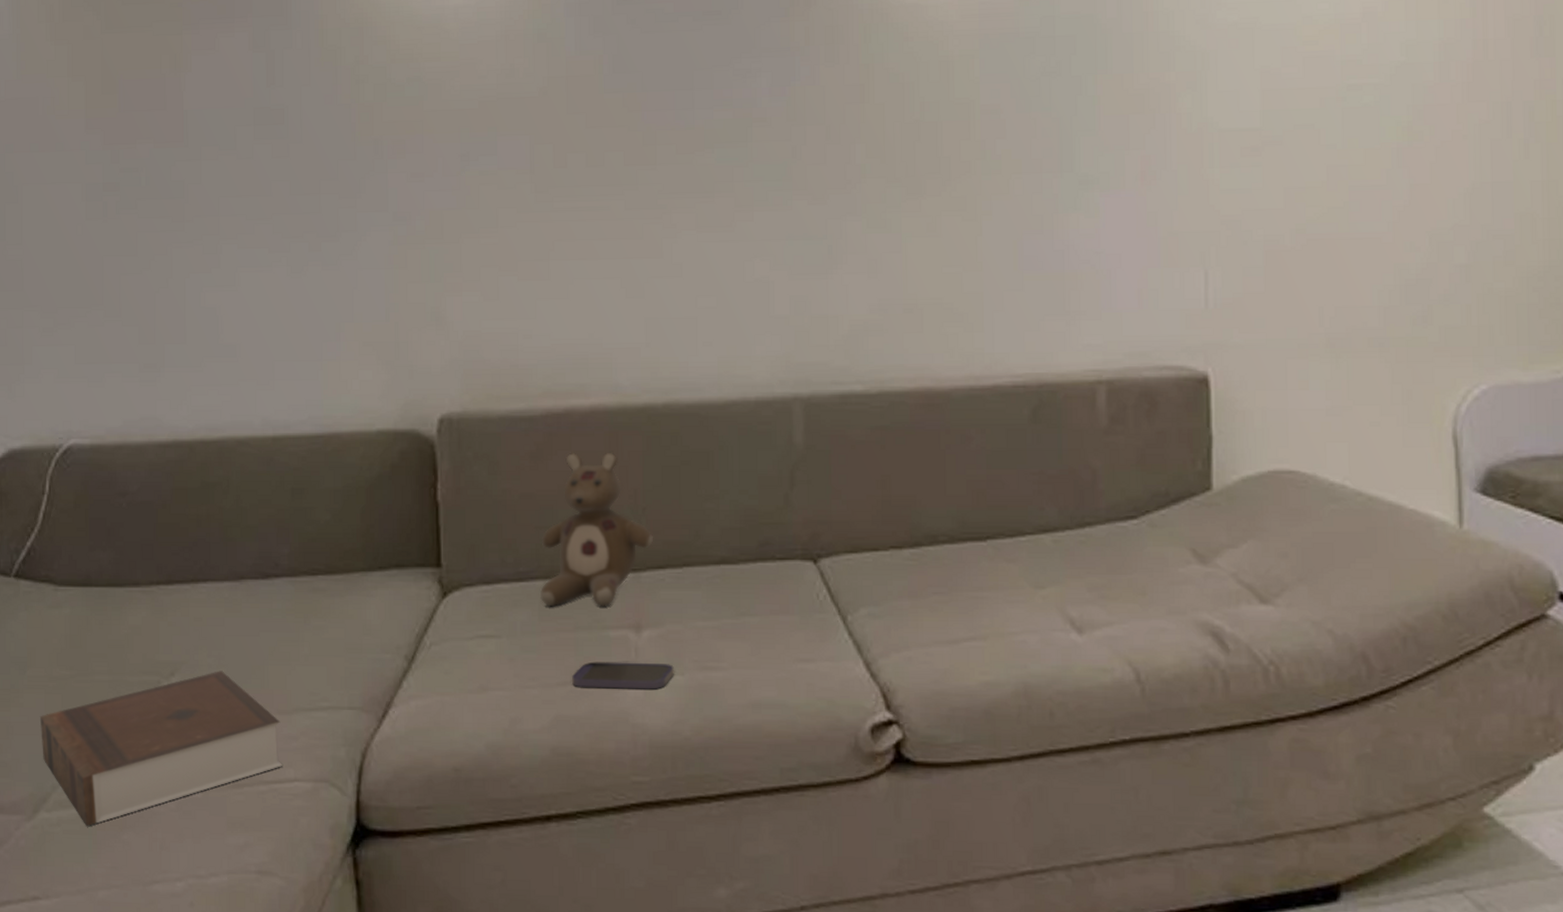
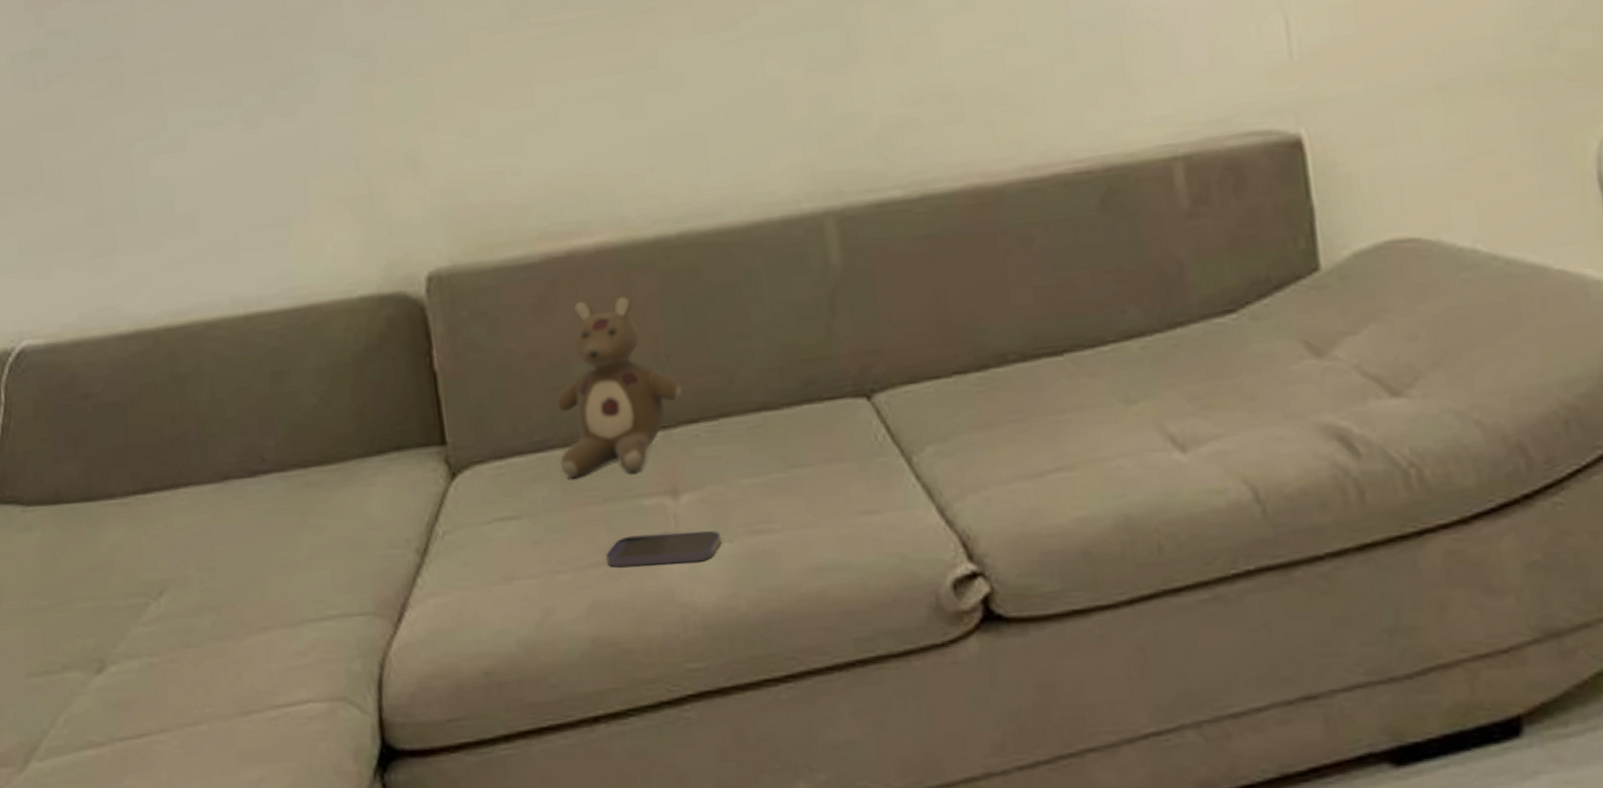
book: present [39,671,283,826] -> none [20,585,294,773]

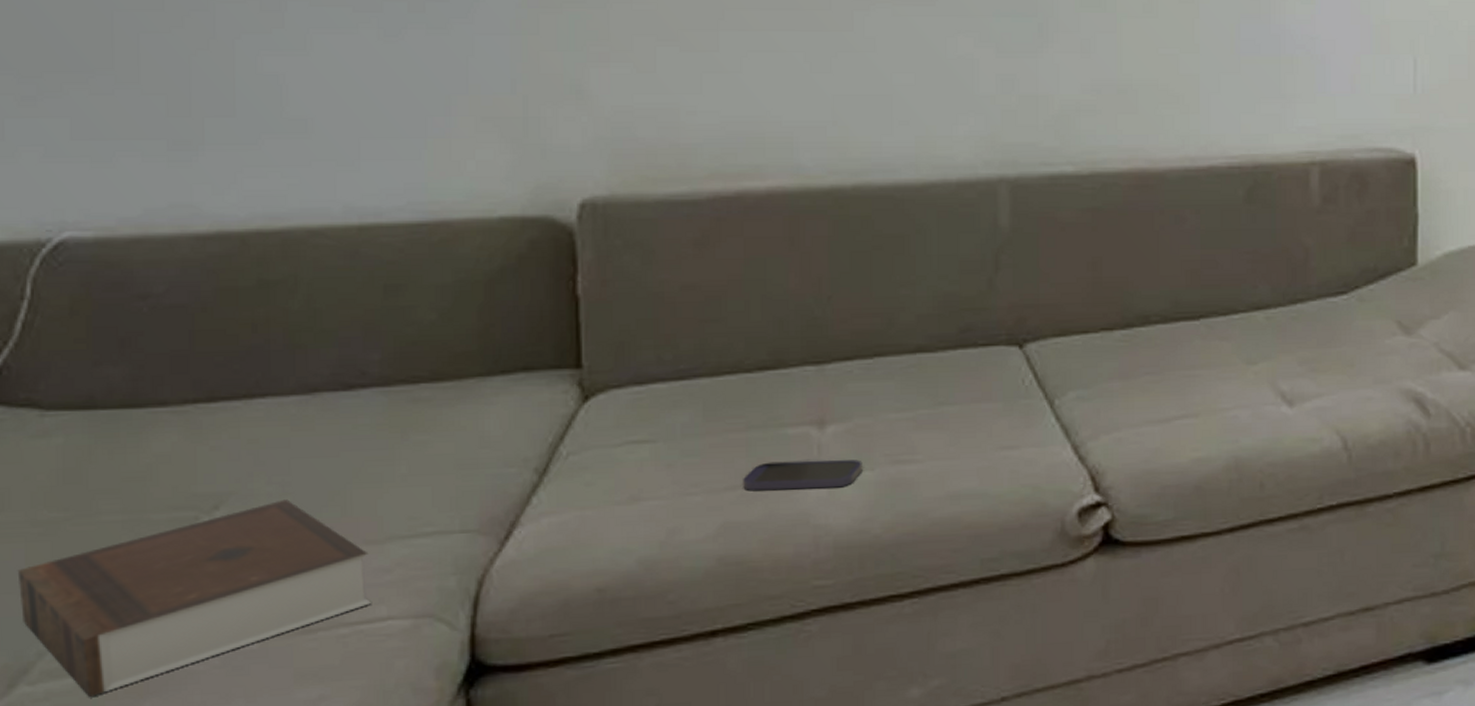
book: none [20,585,294,773] -> present [17,499,372,697]
stuffed bear: present [556,295,682,477] -> none [705,237,839,405]

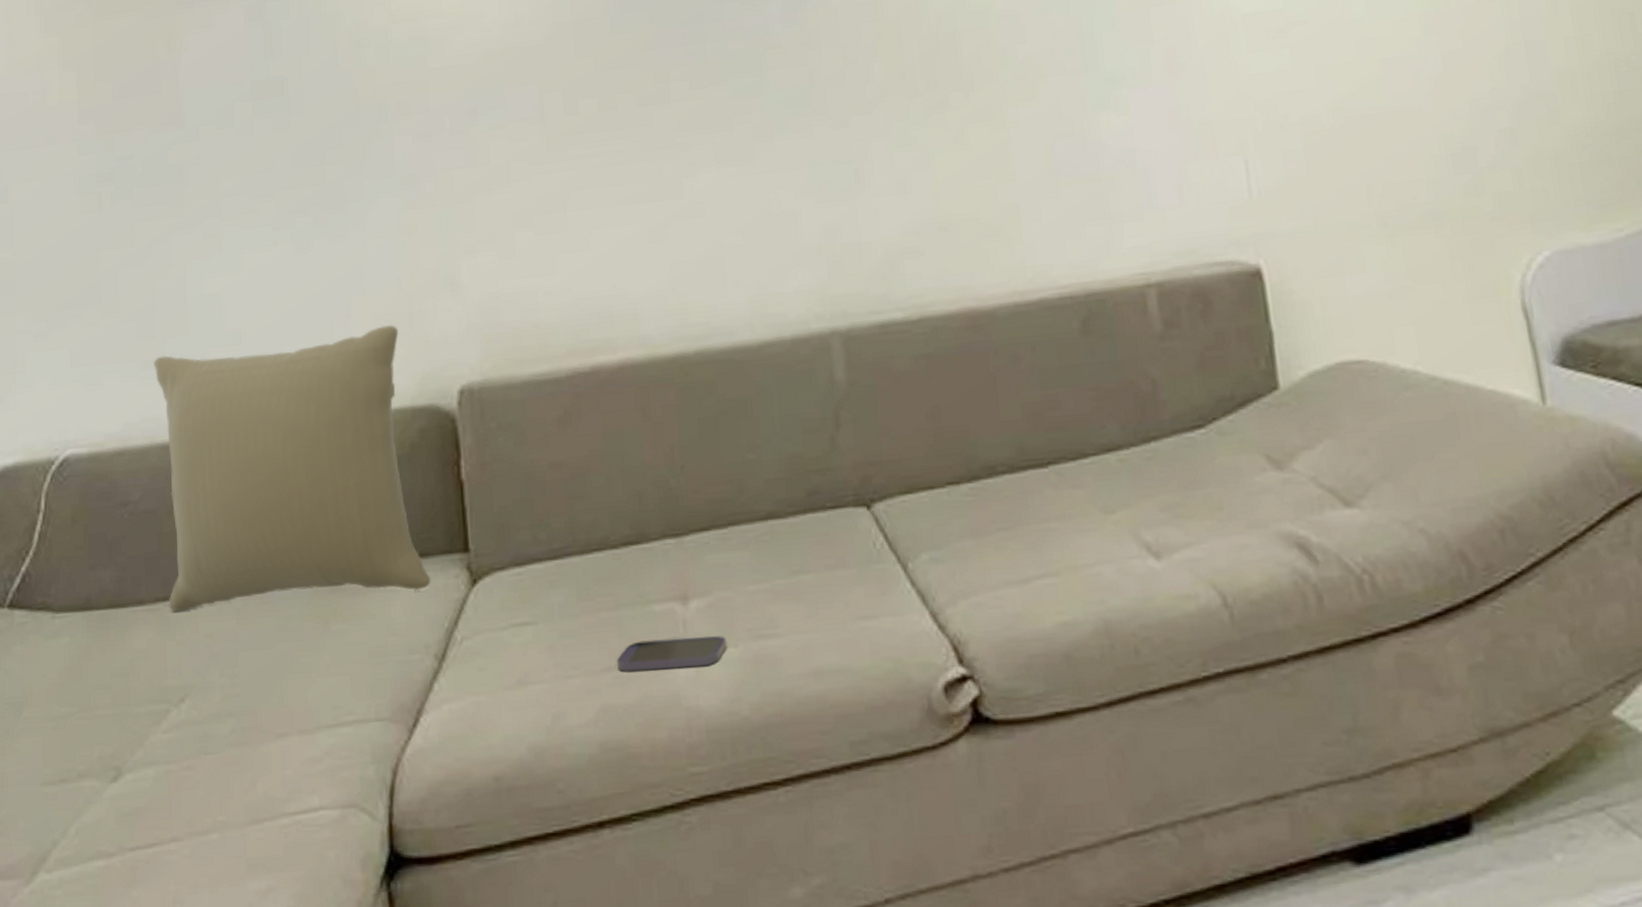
book: present [17,499,372,697] -> none [37,691,307,885]
pillow: none [187,129,535,415] -> present [153,325,431,612]

